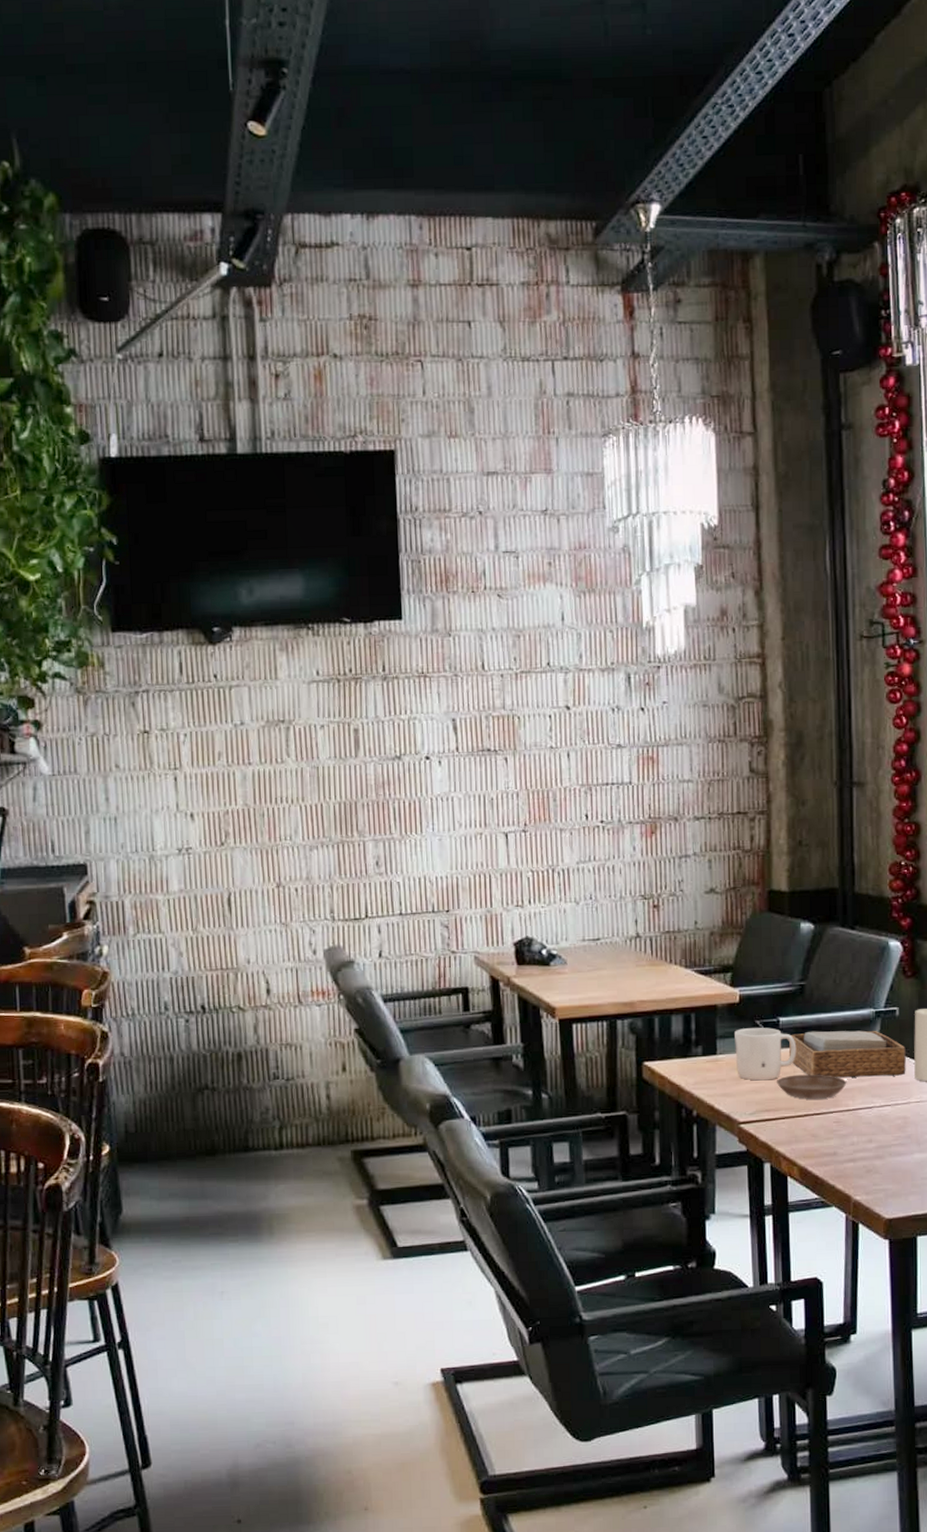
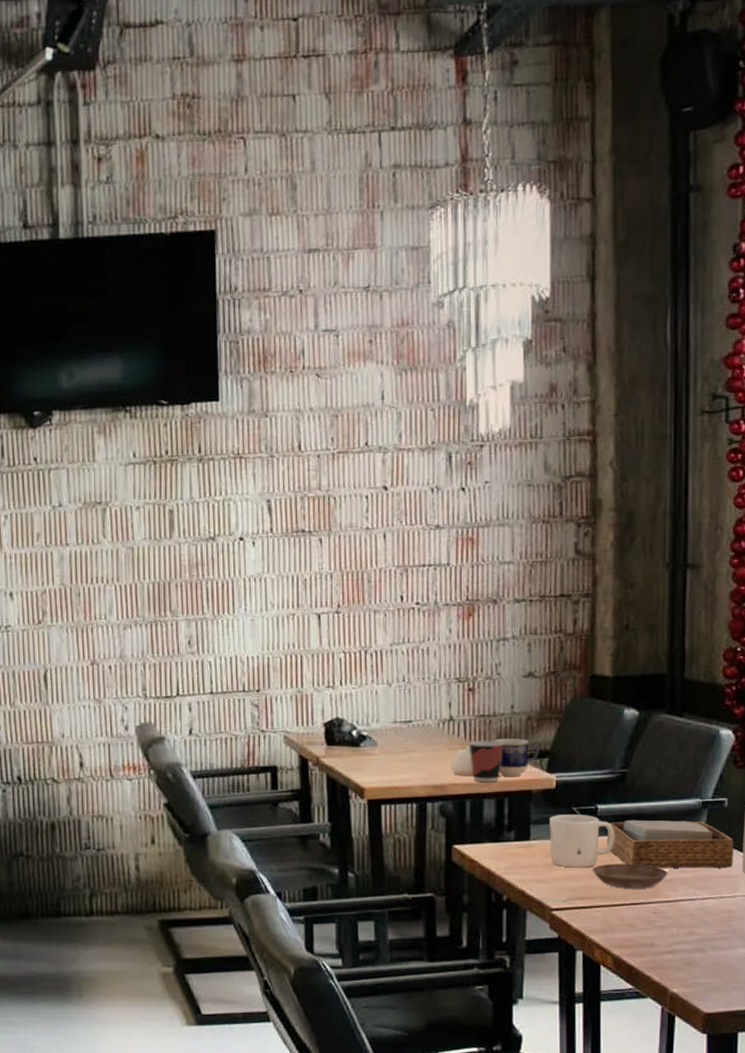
sugar bowl: none [639,961,661,993] -> present [451,745,473,777]
cup: none [655,956,689,998] -> present [468,740,504,782]
cup: none [679,954,722,992] -> present [494,738,539,776]

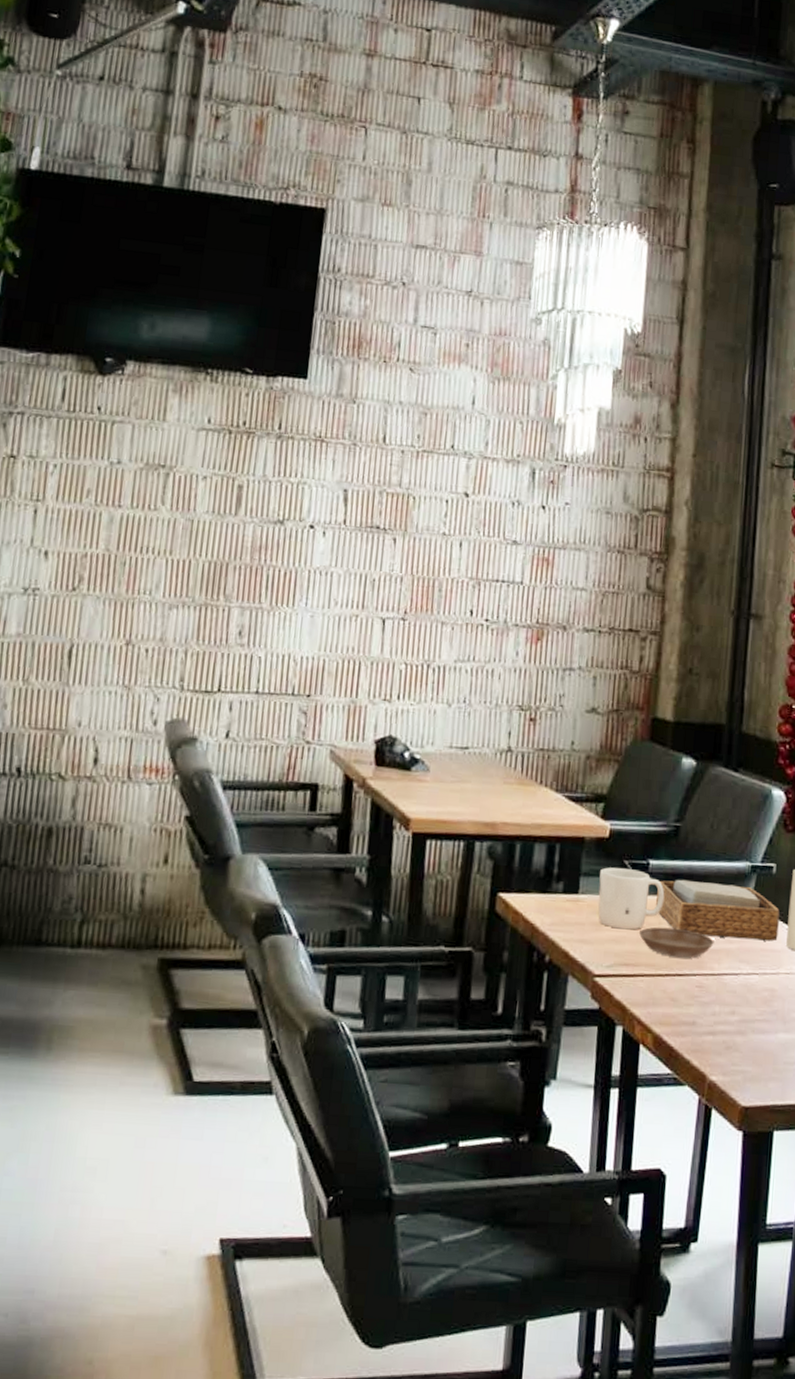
sugar bowl: present [451,745,473,777] -> none [504,780,527,816]
cup: present [468,740,504,782] -> none [524,776,561,825]
cup: present [494,738,539,776] -> none [551,776,596,821]

